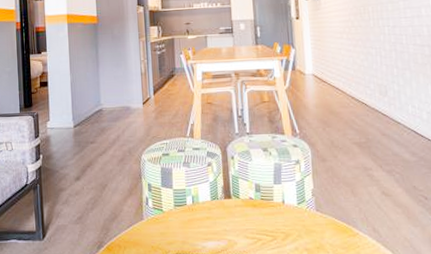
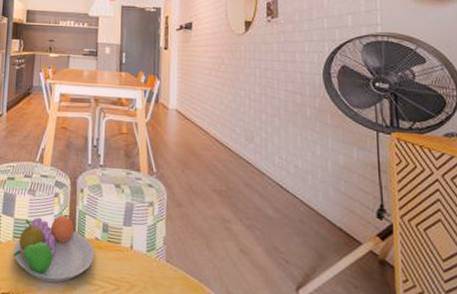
fruit bowl: none [176,181,251,241] -> present [14,215,95,283]

